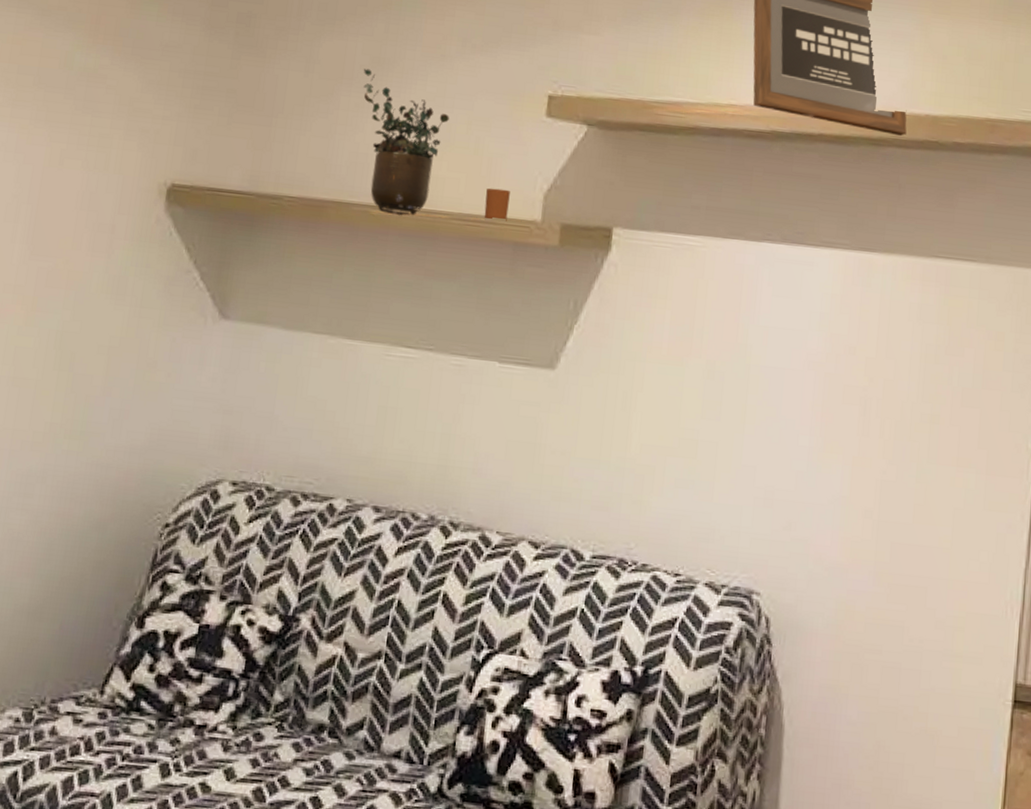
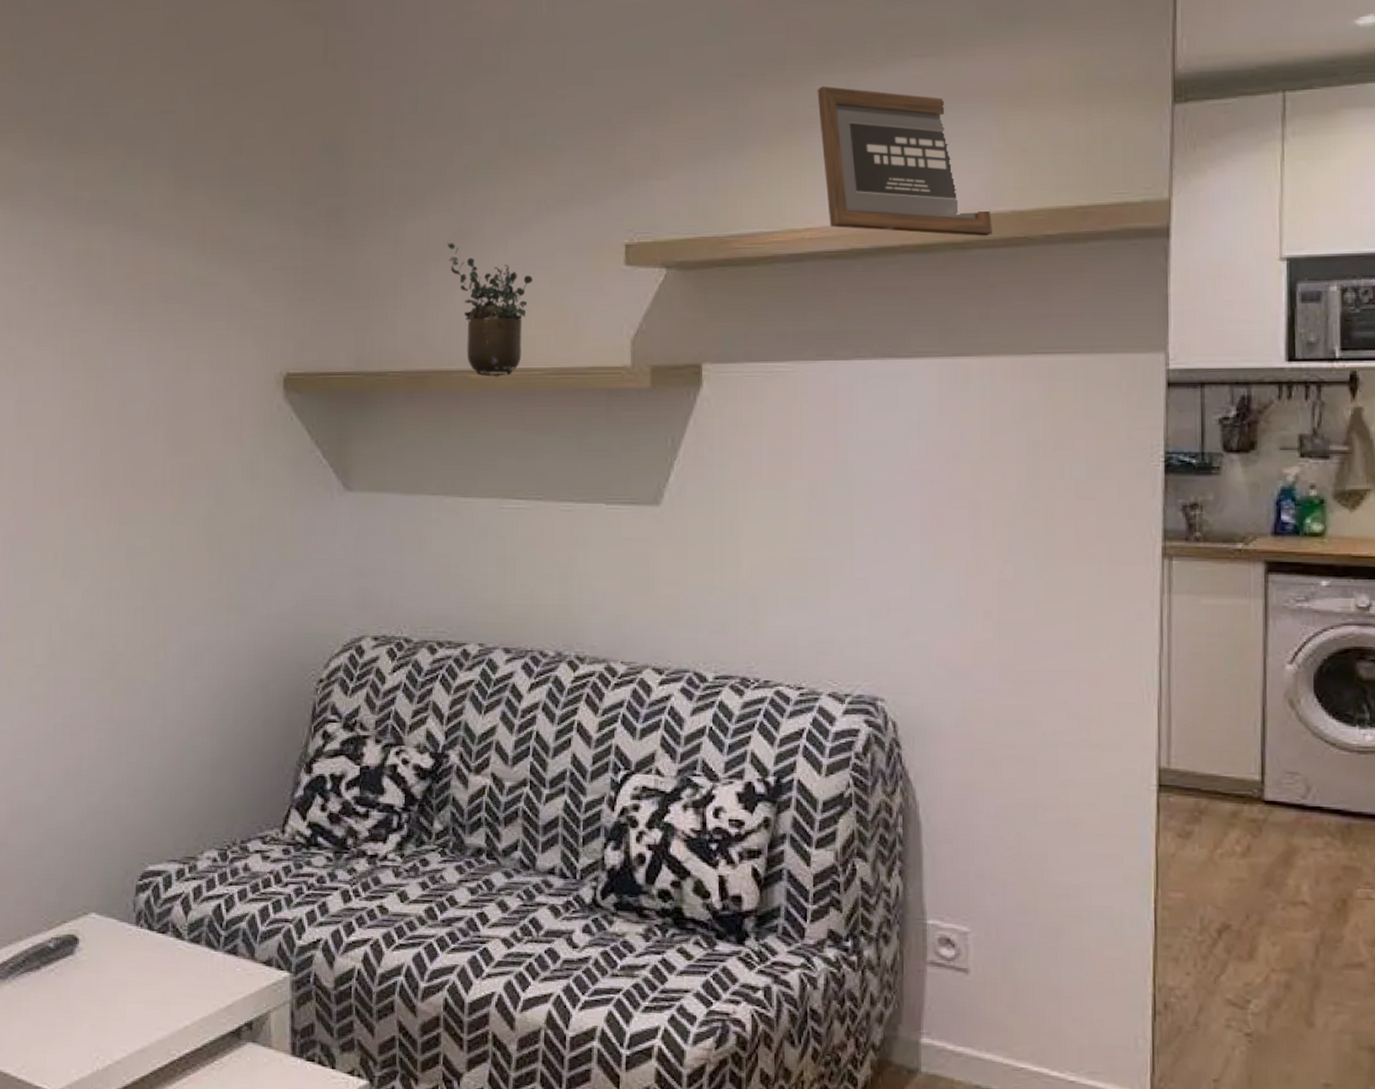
candle: present [484,188,510,222] -> none [575,340,599,370]

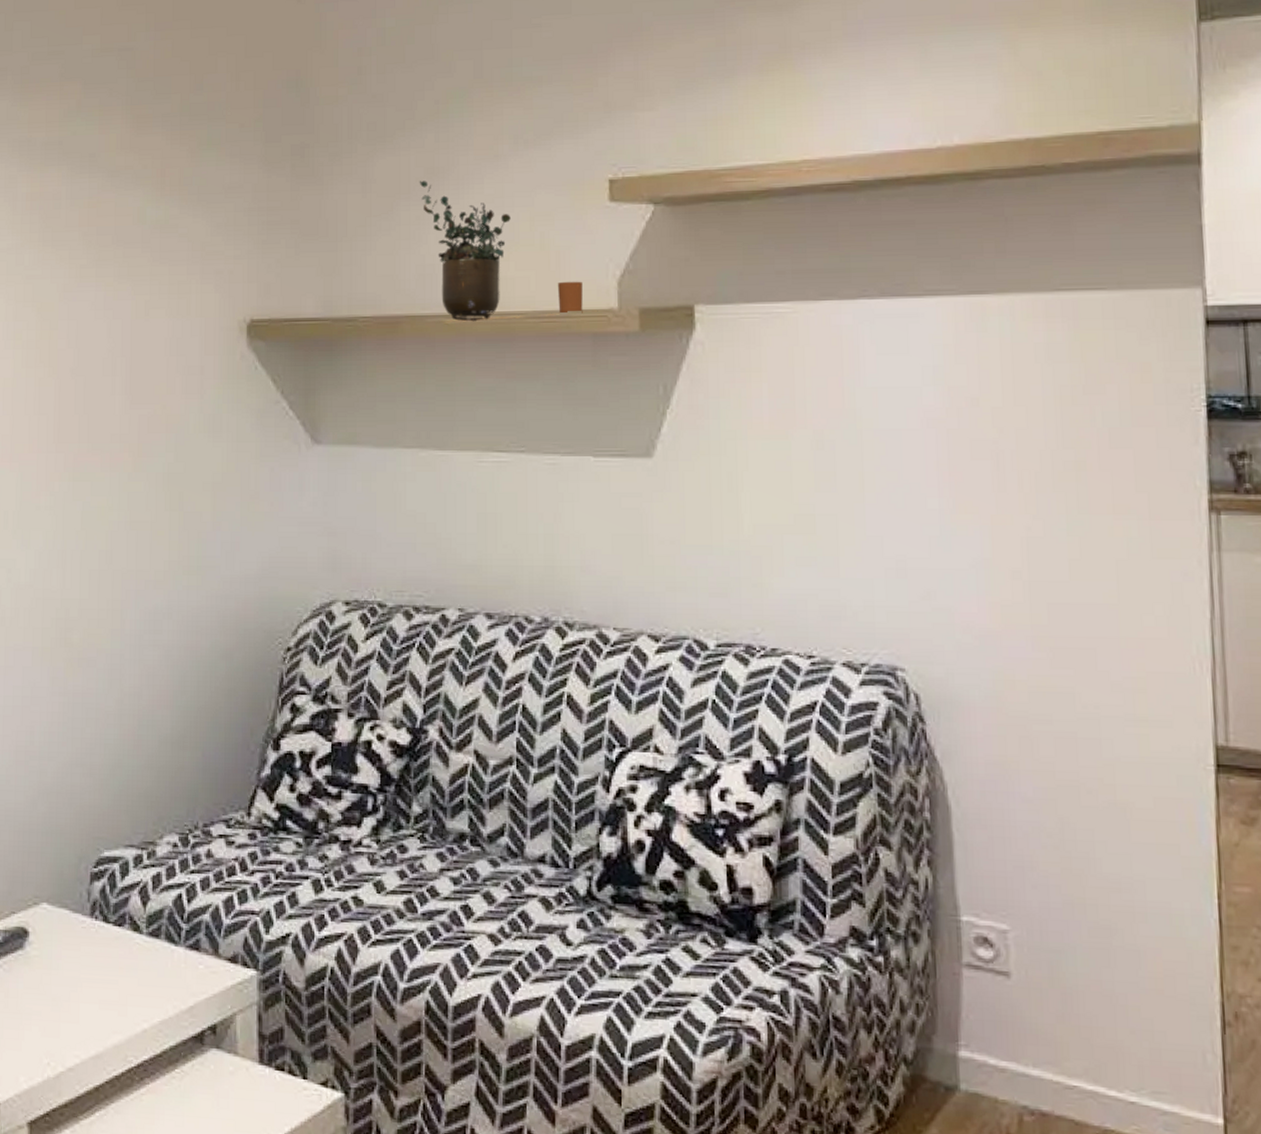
candle: none [575,340,599,370] -> present [557,281,583,313]
picture frame: present [817,85,992,237] -> none [811,10,1006,166]

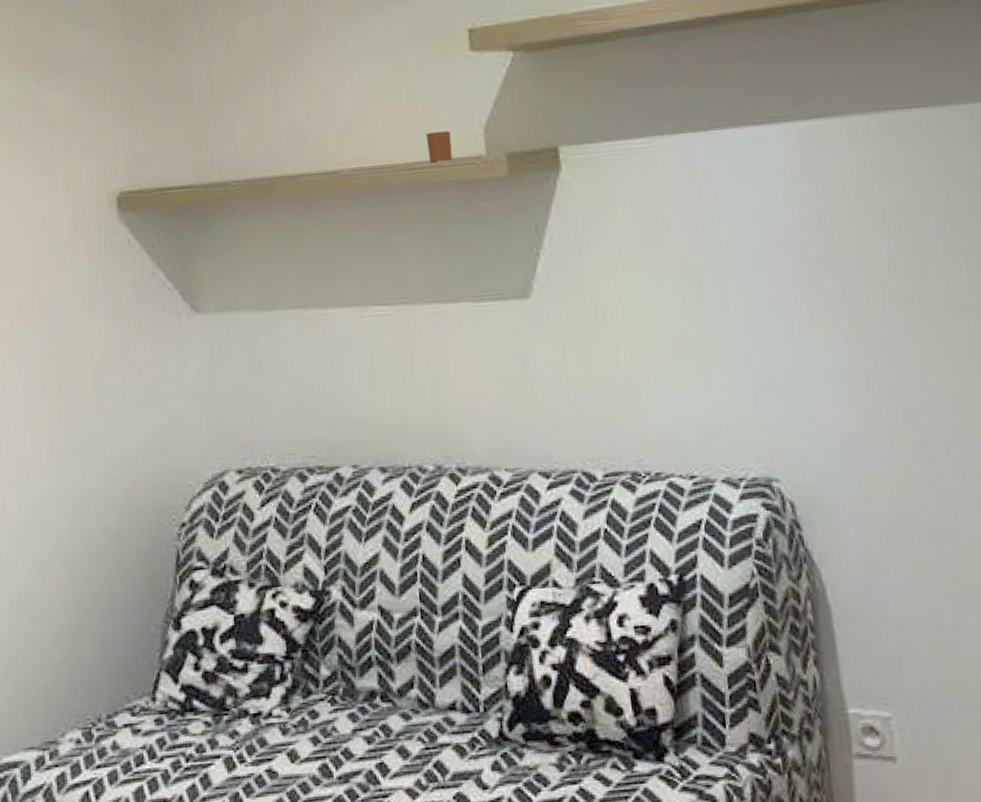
potted plant: present [419,180,511,322] -> none [282,40,376,178]

